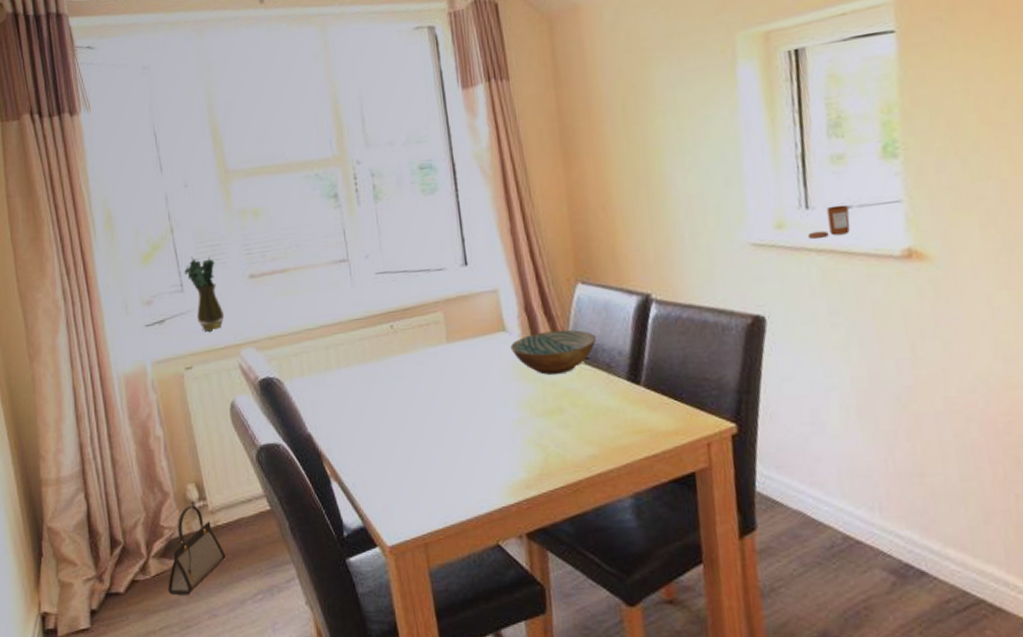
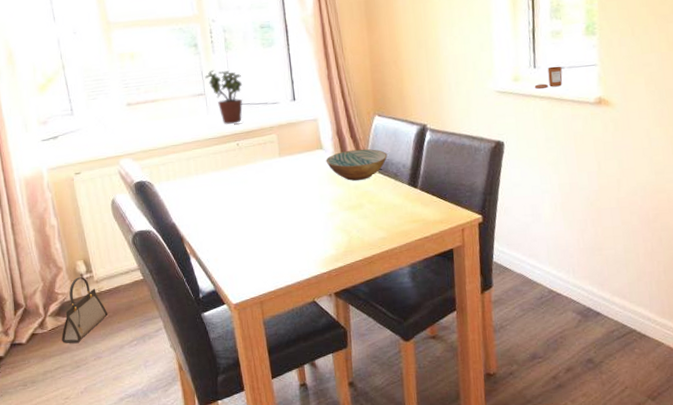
vase: present [184,257,224,332] -> none [74,88,106,146]
potted plant: none [348,227,398,301] -> present [205,70,243,125]

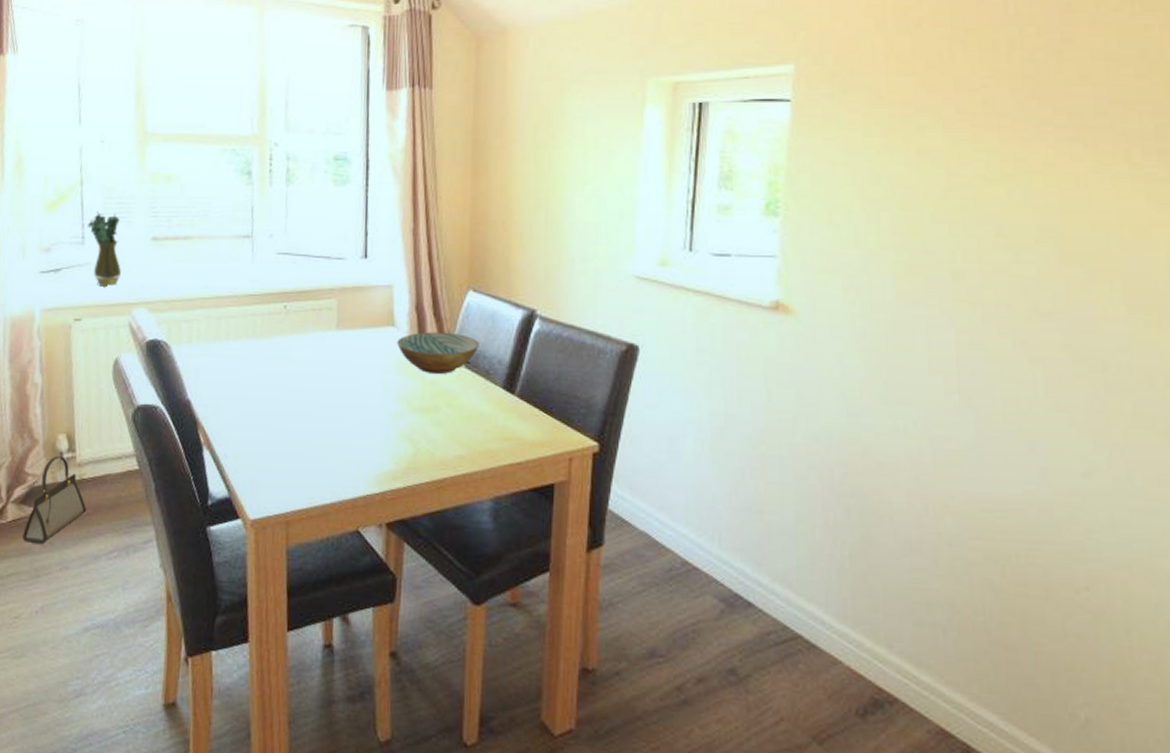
vase: none [74,88,106,146] -> present [88,211,121,287]
potted plant: present [205,70,243,125] -> none [255,207,302,280]
candle: present [534,66,563,90] -> none [687,252,728,281]

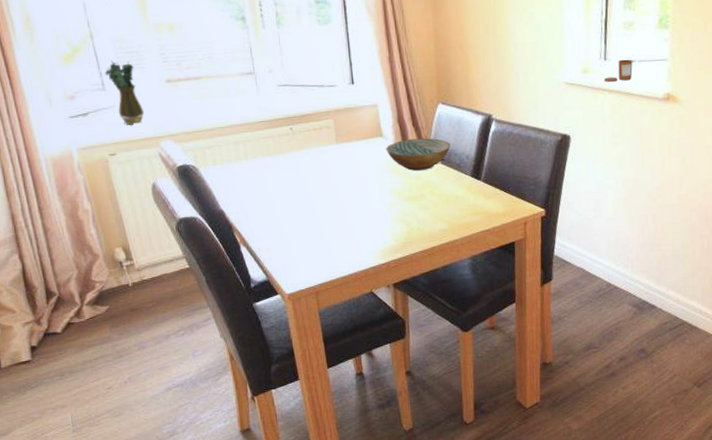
handbag: present [22,456,87,543] -> none [101,265,152,333]
candle: none [687,252,728,281] -> present [603,59,633,83]

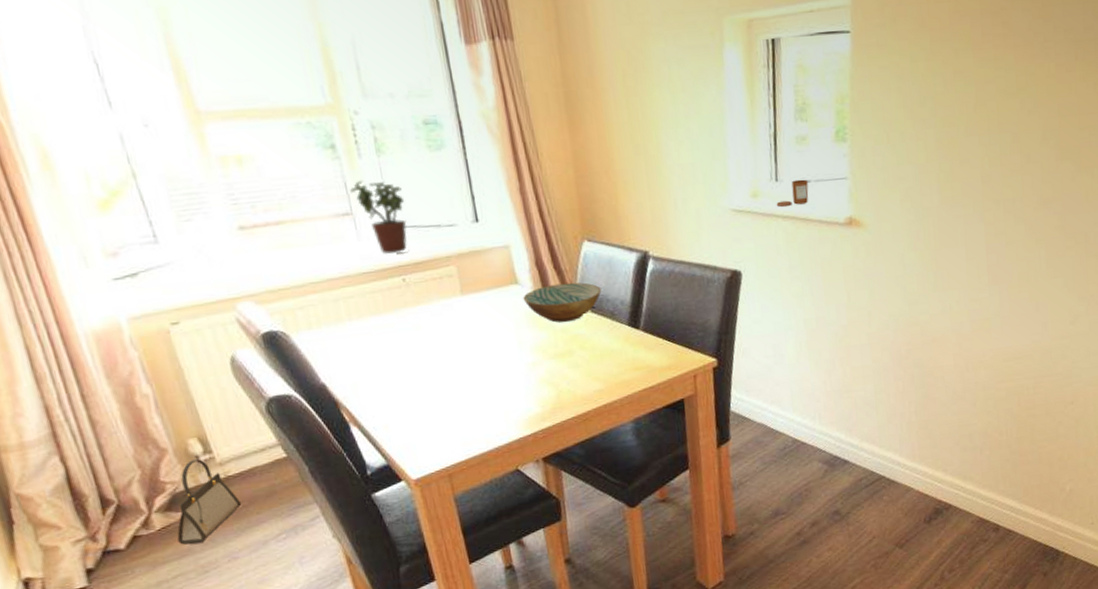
handbag: none [101,265,152,333] -> present [177,459,242,545]
vase: present [105,60,144,125] -> none [156,205,213,286]
potted plant: none [254,47,297,108] -> present [350,181,408,255]

